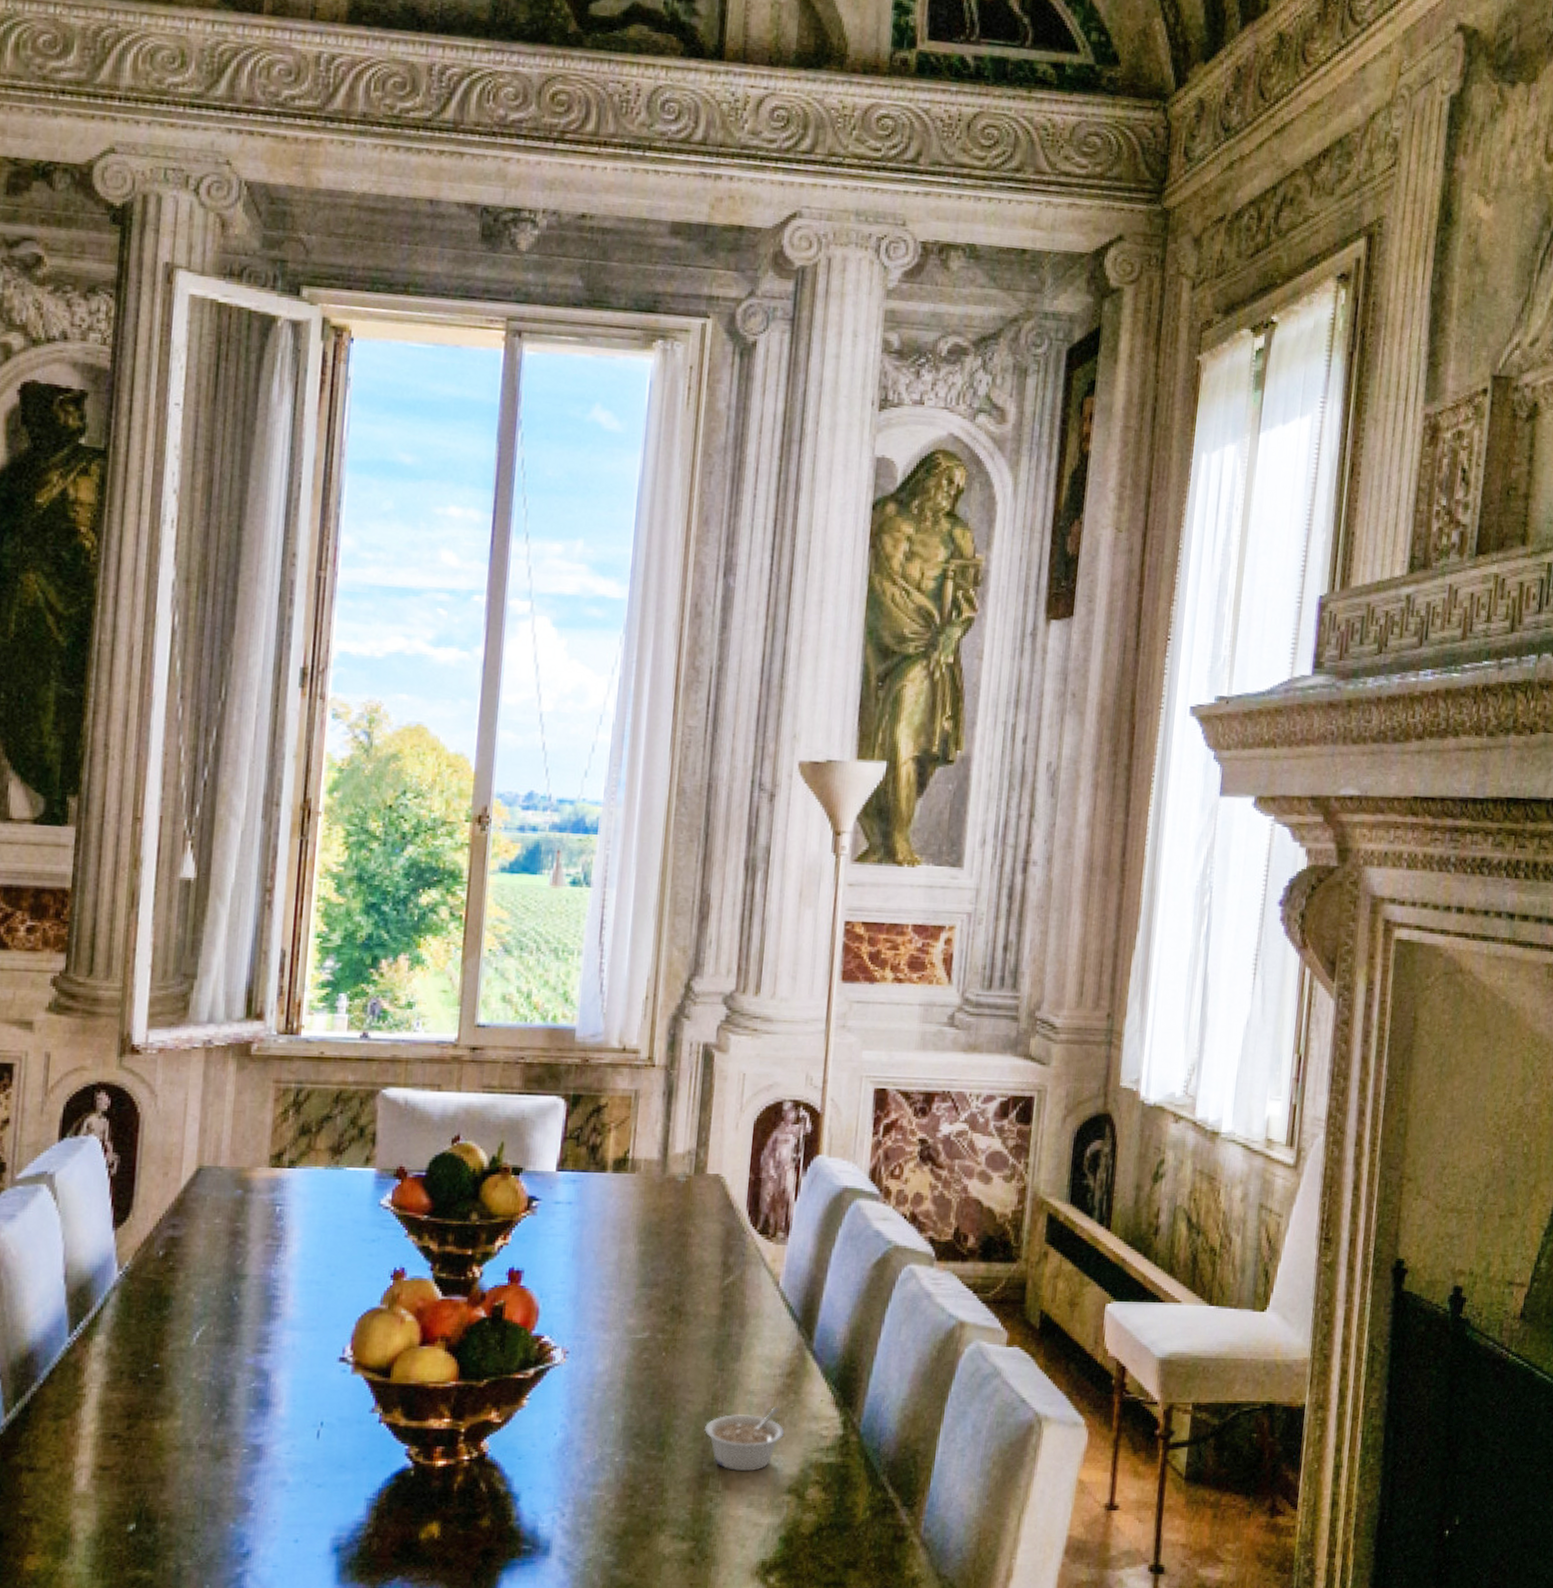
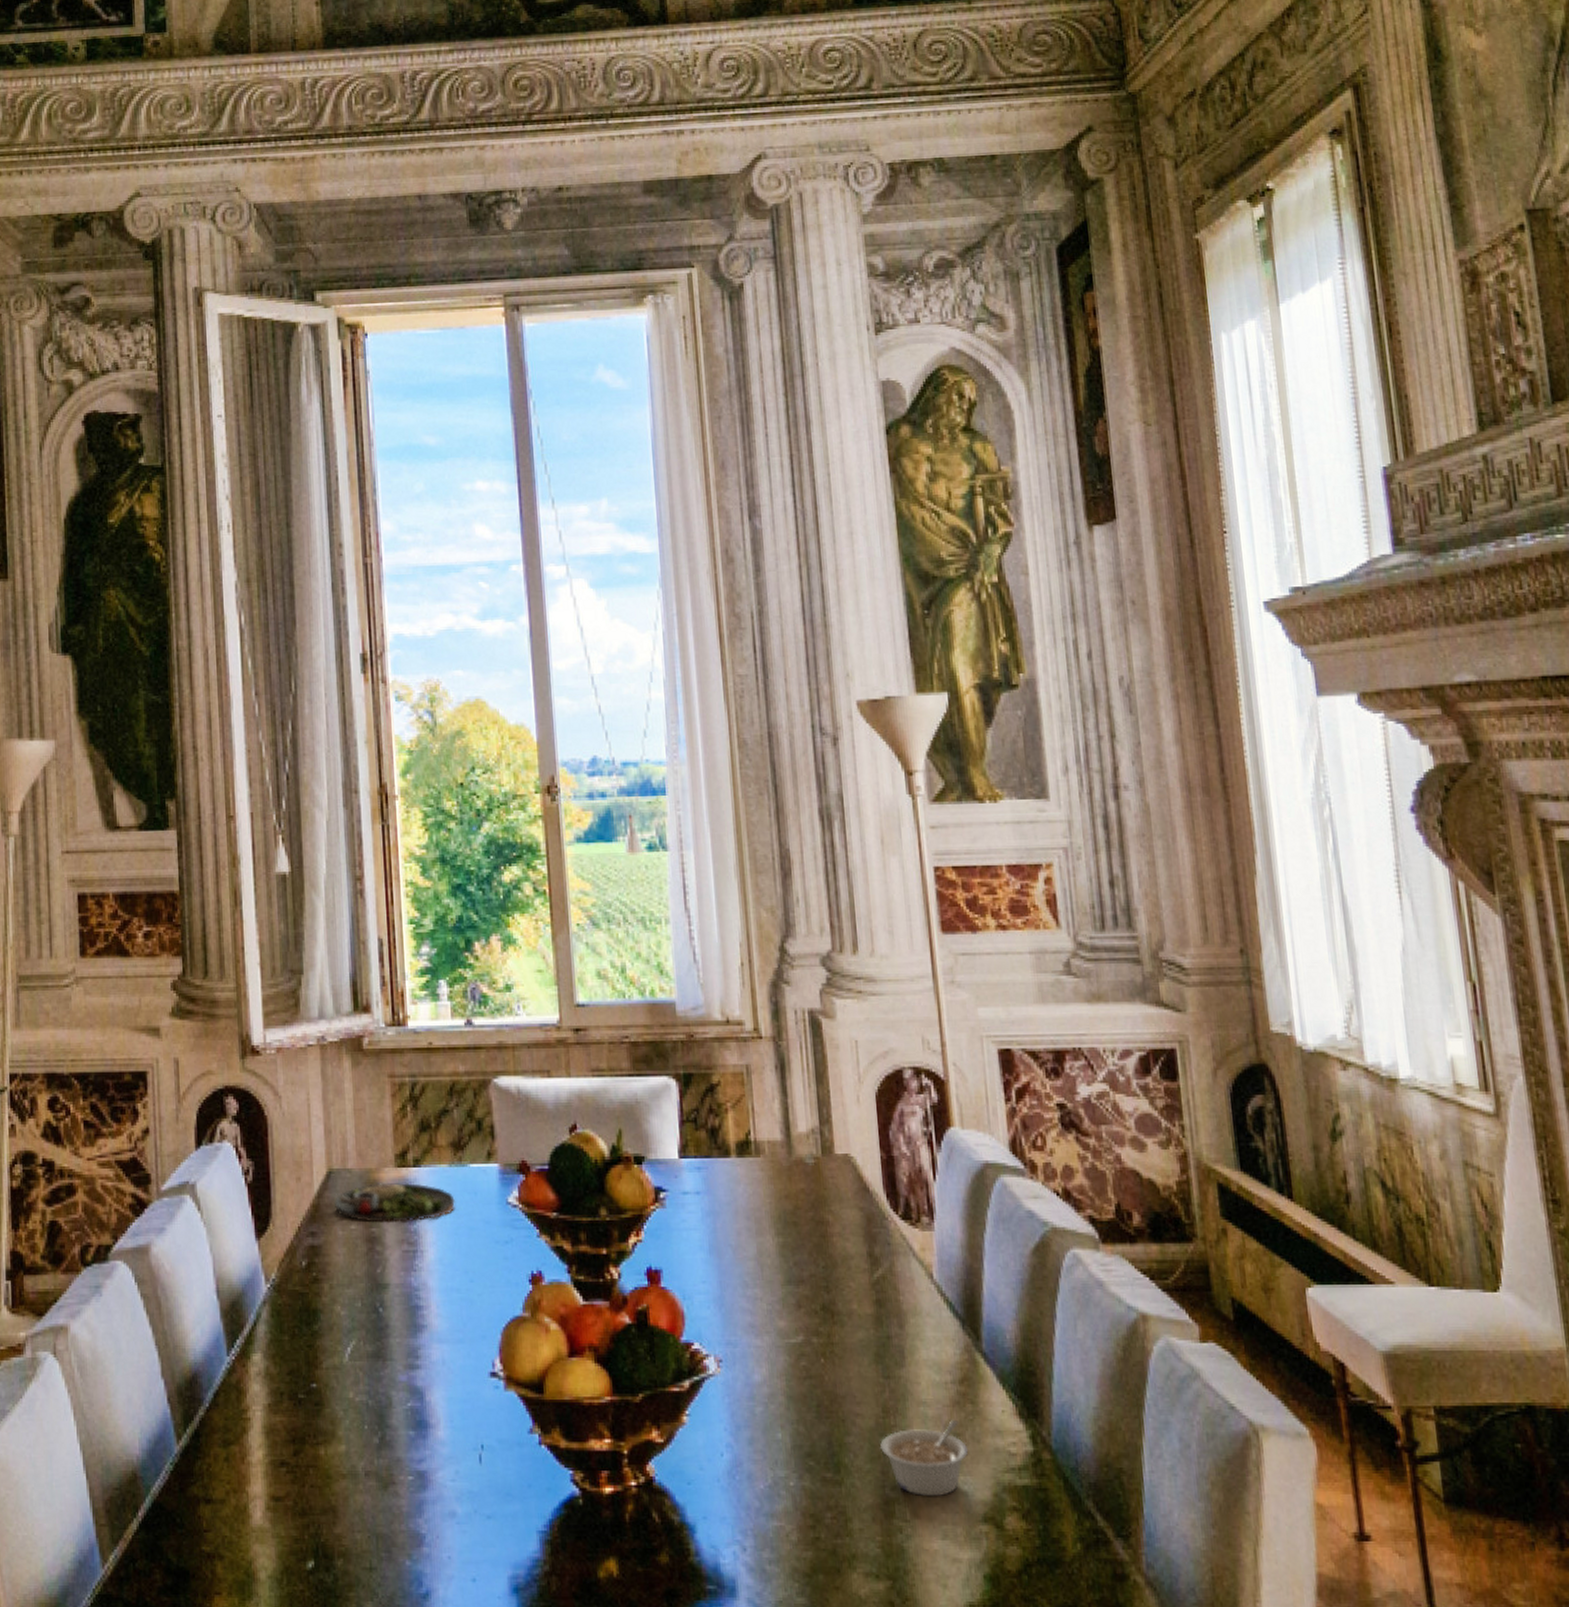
dinner plate: none [201,1181,328,1219] -> present [335,1183,456,1223]

